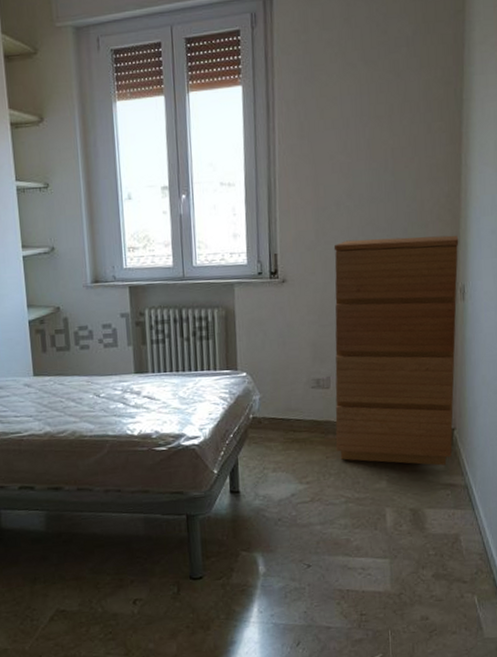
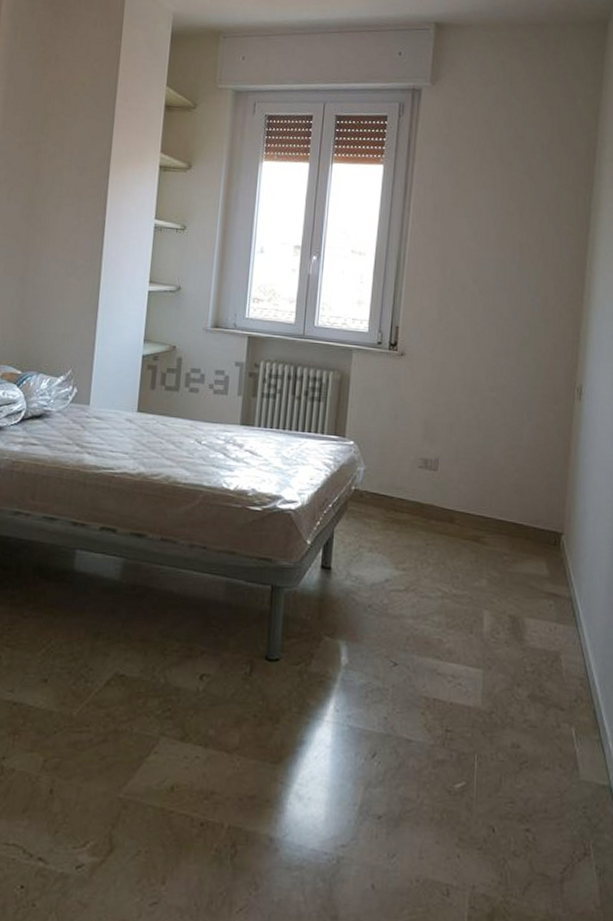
dresser: present [333,235,459,466] -> none [437,323,579,572]

